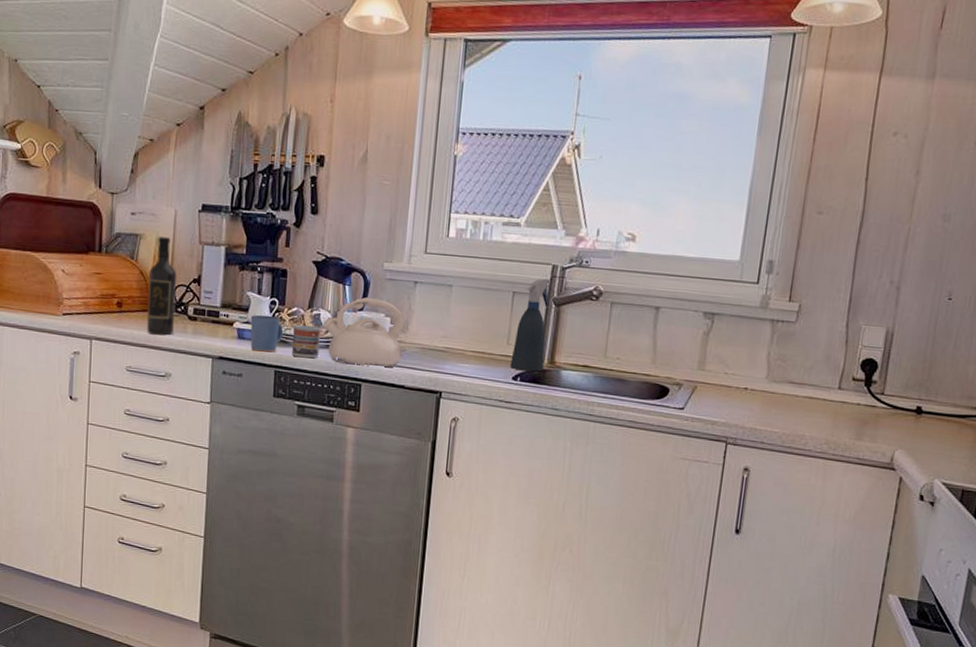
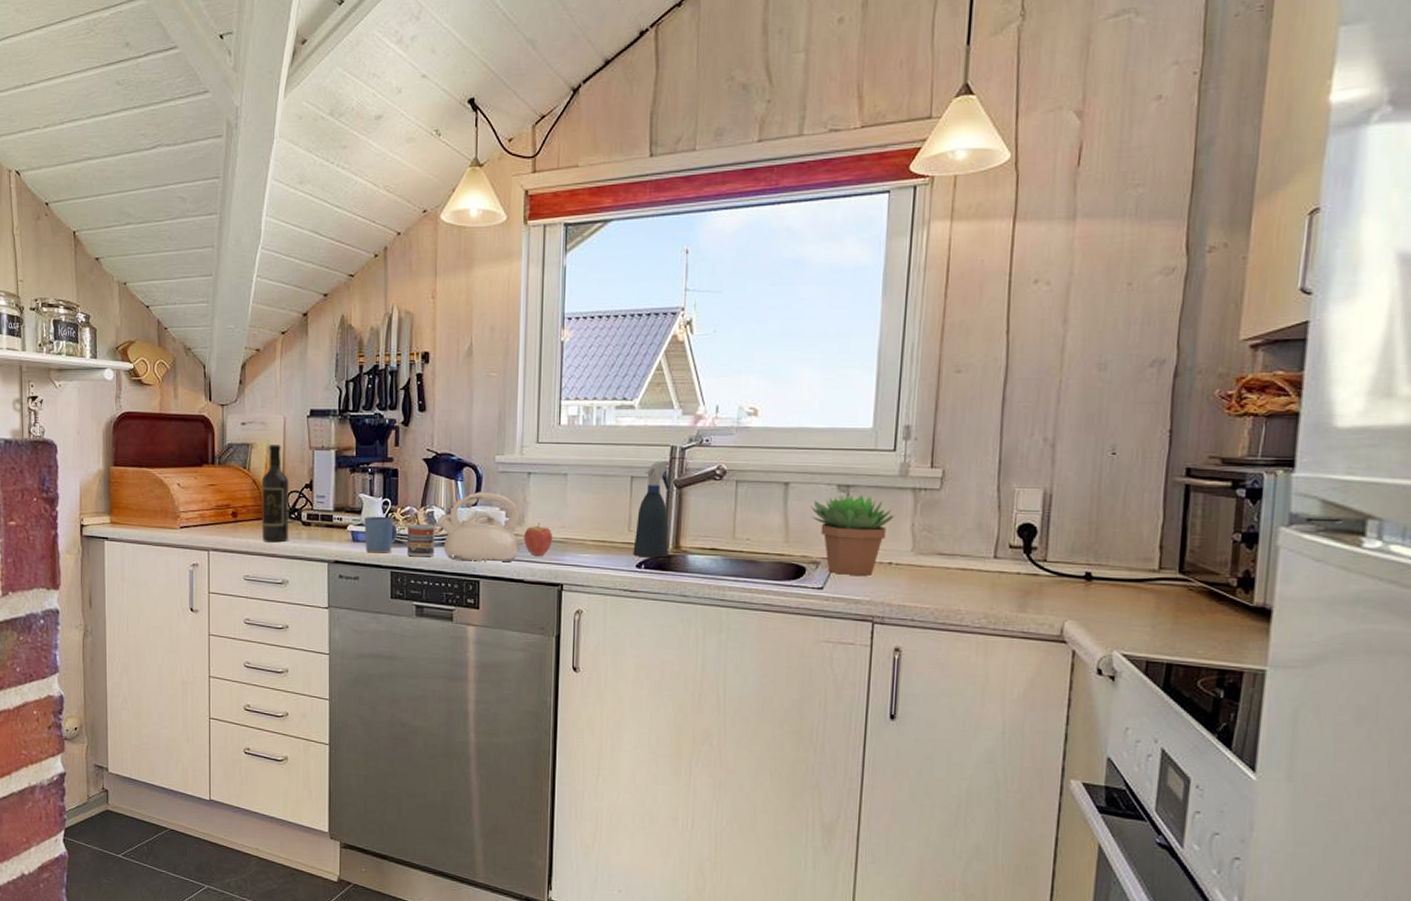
fruit: none [406,331,435,364] -> present [524,522,553,557]
succulent plant: none [678,322,753,399] -> present [810,494,895,576]

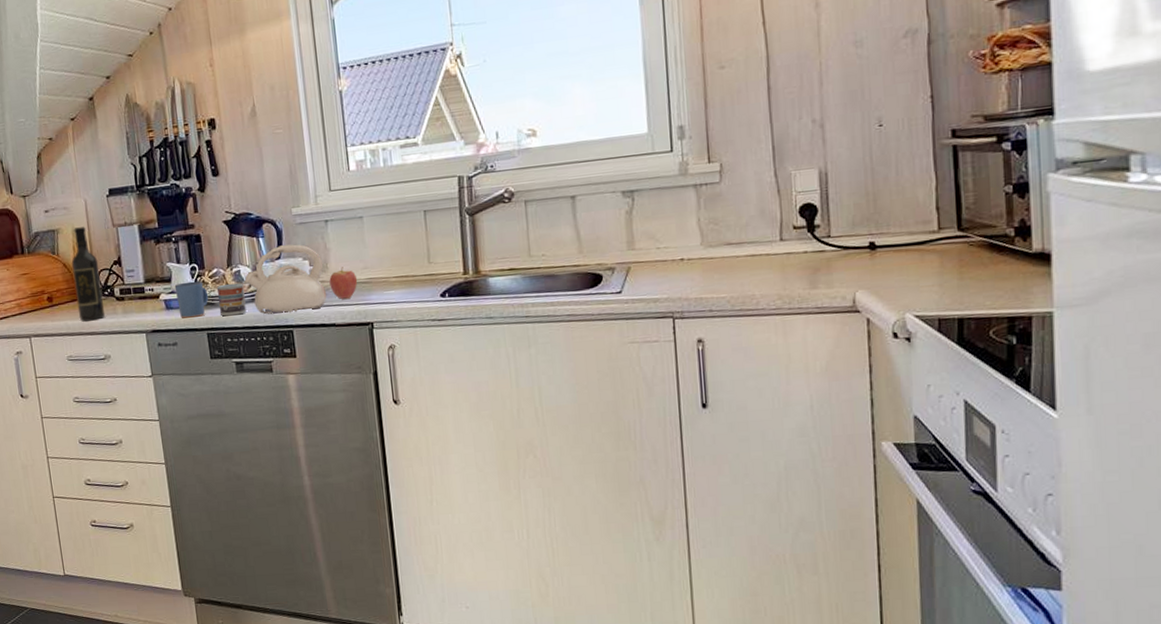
spray bottle: present [633,460,670,558] -> none [434,191,470,287]
succulent plant: present [810,494,895,576] -> none [599,197,680,277]

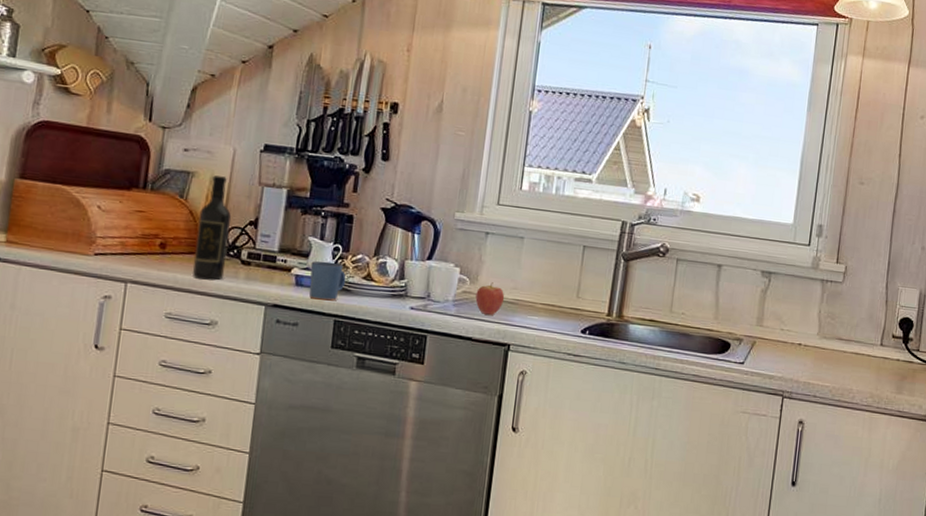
cup: present [216,282,247,317] -> none [353,272,387,309]
teapot: present [244,244,327,315] -> none [388,245,474,319]

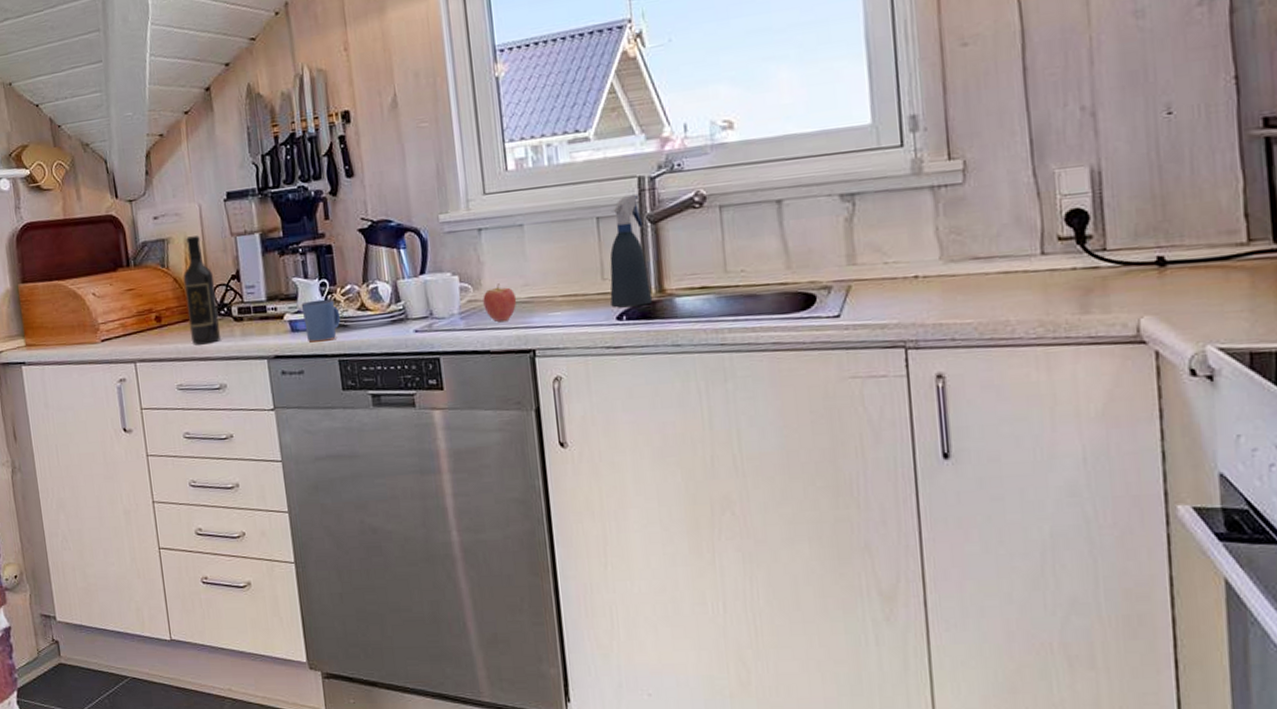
spray bottle: none [579,233,620,326] -> present [609,194,653,308]

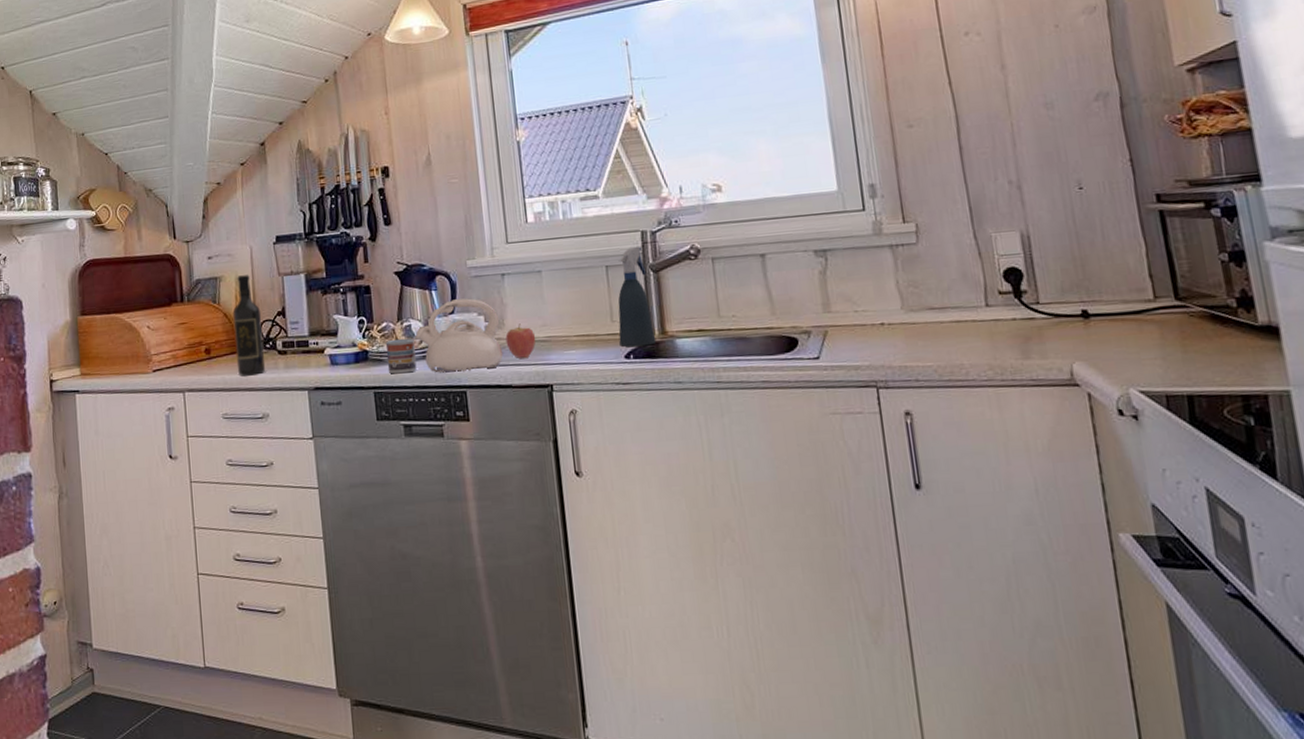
mug: present [301,299,341,343] -> none [340,335,377,375]
cup: none [350,301,385,341] -> present [385,338,417,375]
teapot: none [382,256,481,340] -> present [415,298,504,374]

